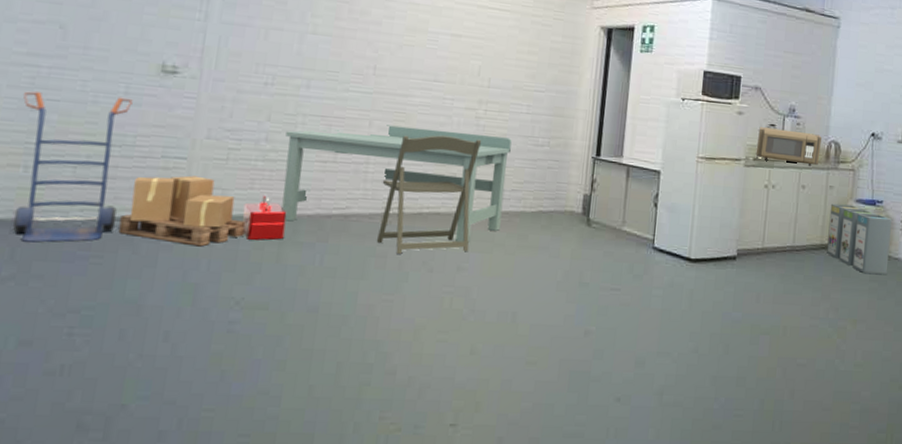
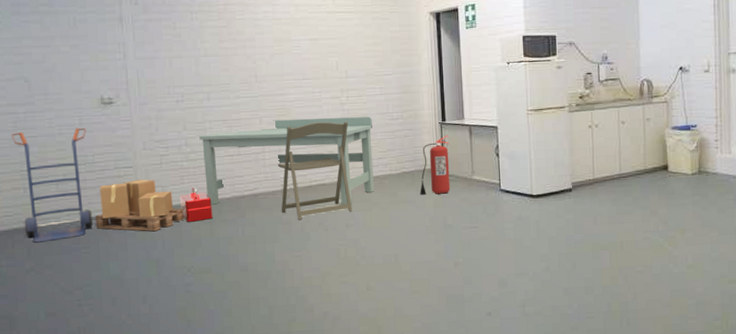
fire extinguisher: none [556,173,602,244] -> present [420,135,451,195]
microwave: present [756,127,822,166] -> none [577,75,635,105]
recycling bin: present [827,203,893,275] -> none [649,132,708,190]

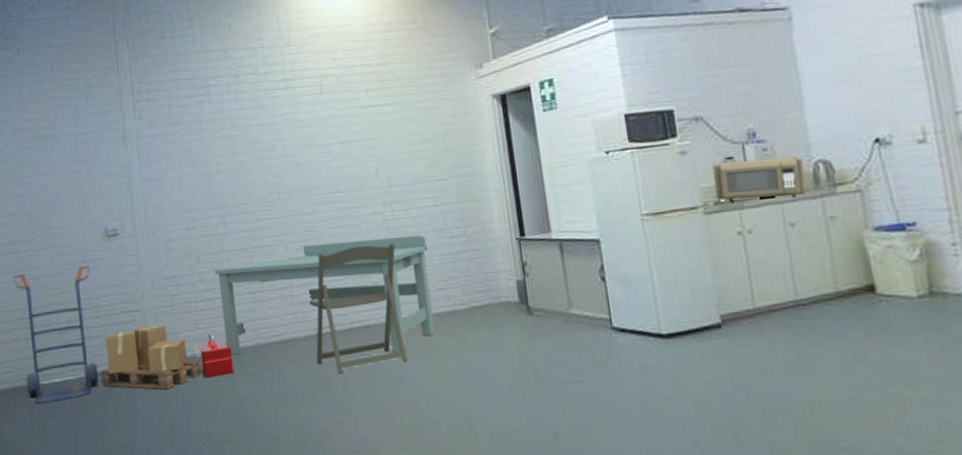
fire extinguisher: present [420,135,451,195] -> none [496,255,540,338]
microwave: none [577,75,635,105] -> present [712,156,806,202]

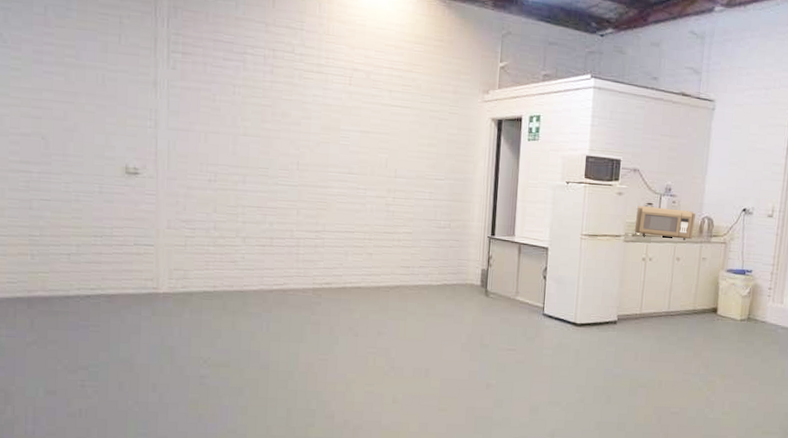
handcart: present [12,265,98,404] -> none [21,193,106,315]
cardboard boxes: present [101,325,200,390] -> none [108,259,205,317]
toolbox: present [194,331,234,377] -> none [202,273,237,311]
workbench: present [215,235,435,355] -> none [230,213,418,311]
folding chair: present [309,242,408,373] -> none [310,221,392,321]

